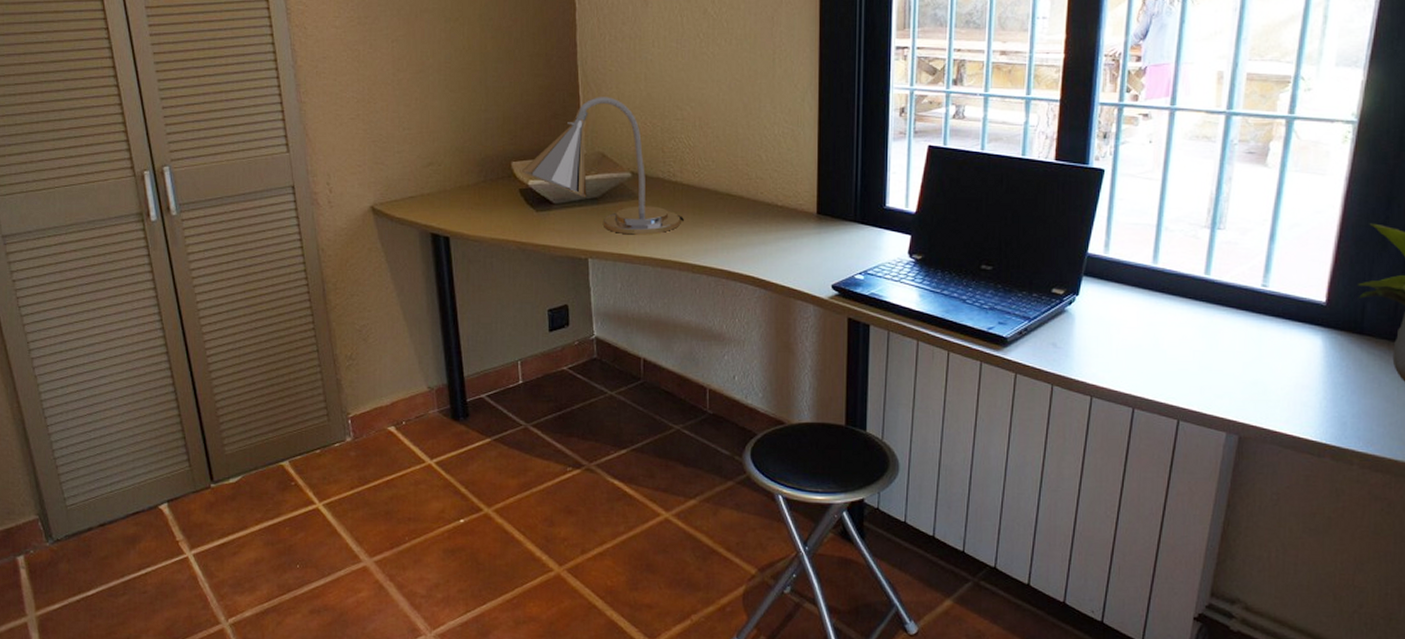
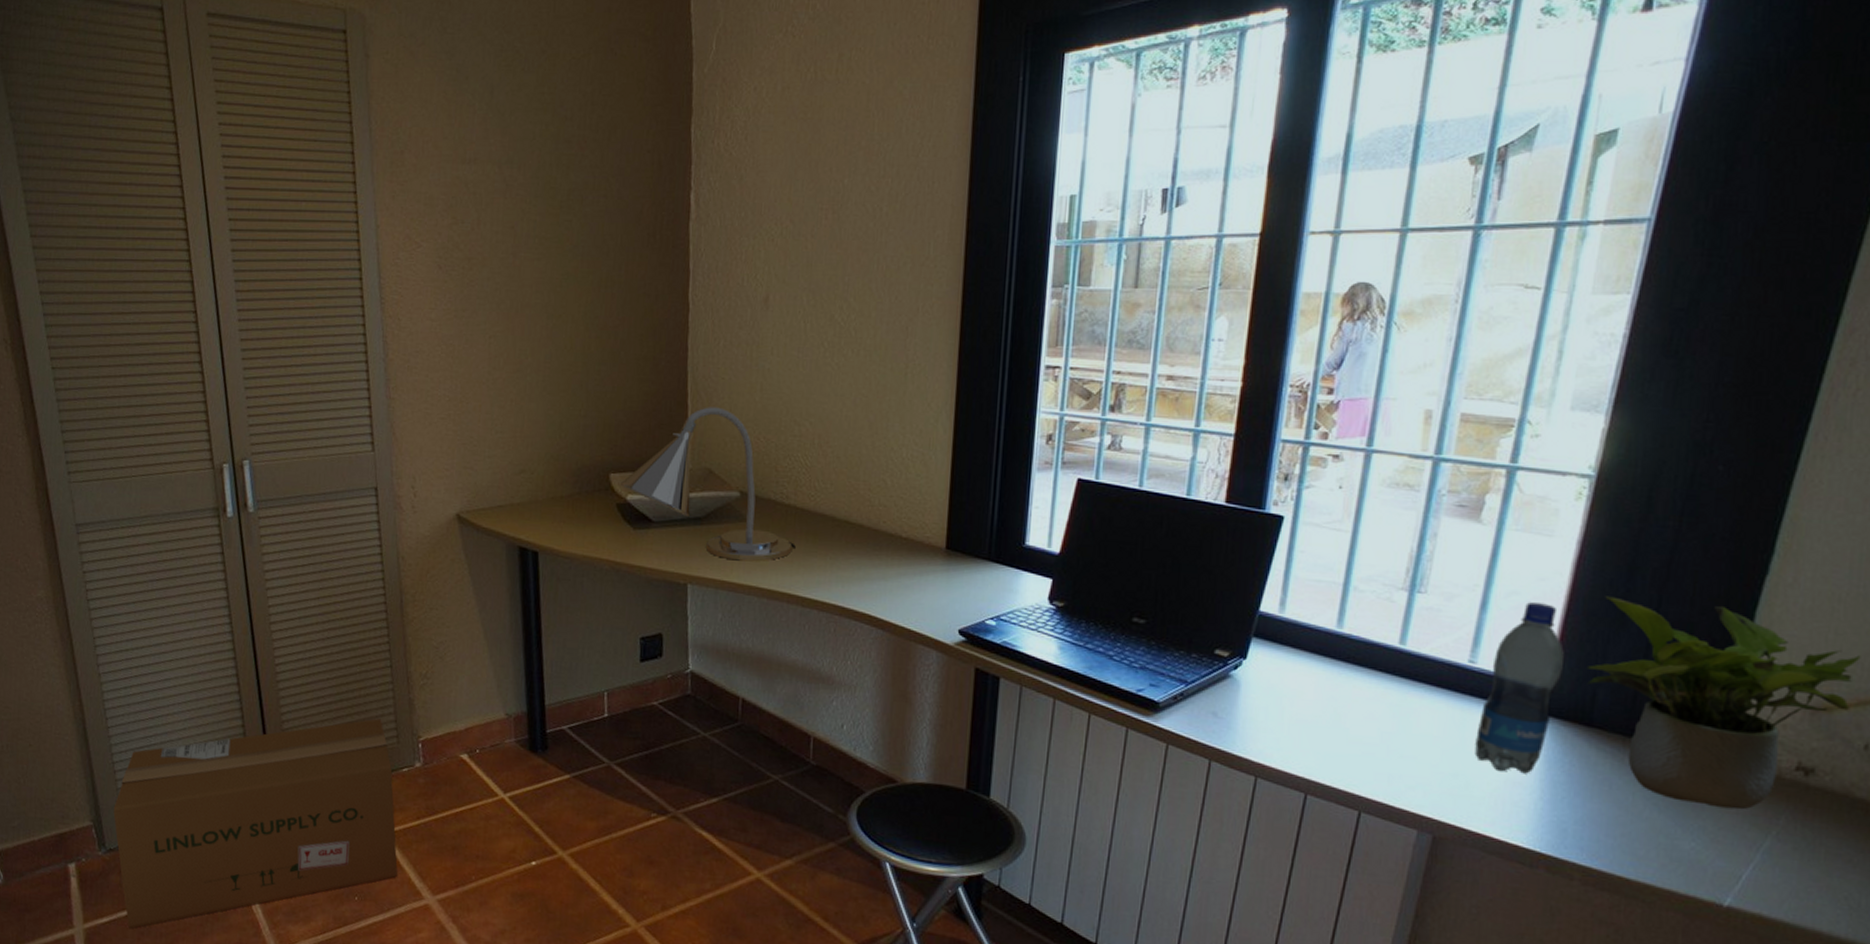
box: none [58,400,335,613] -> present [113,718,398,929]
bottle: none [1270,232,1338,378] -> present [1475,602,1564,774]

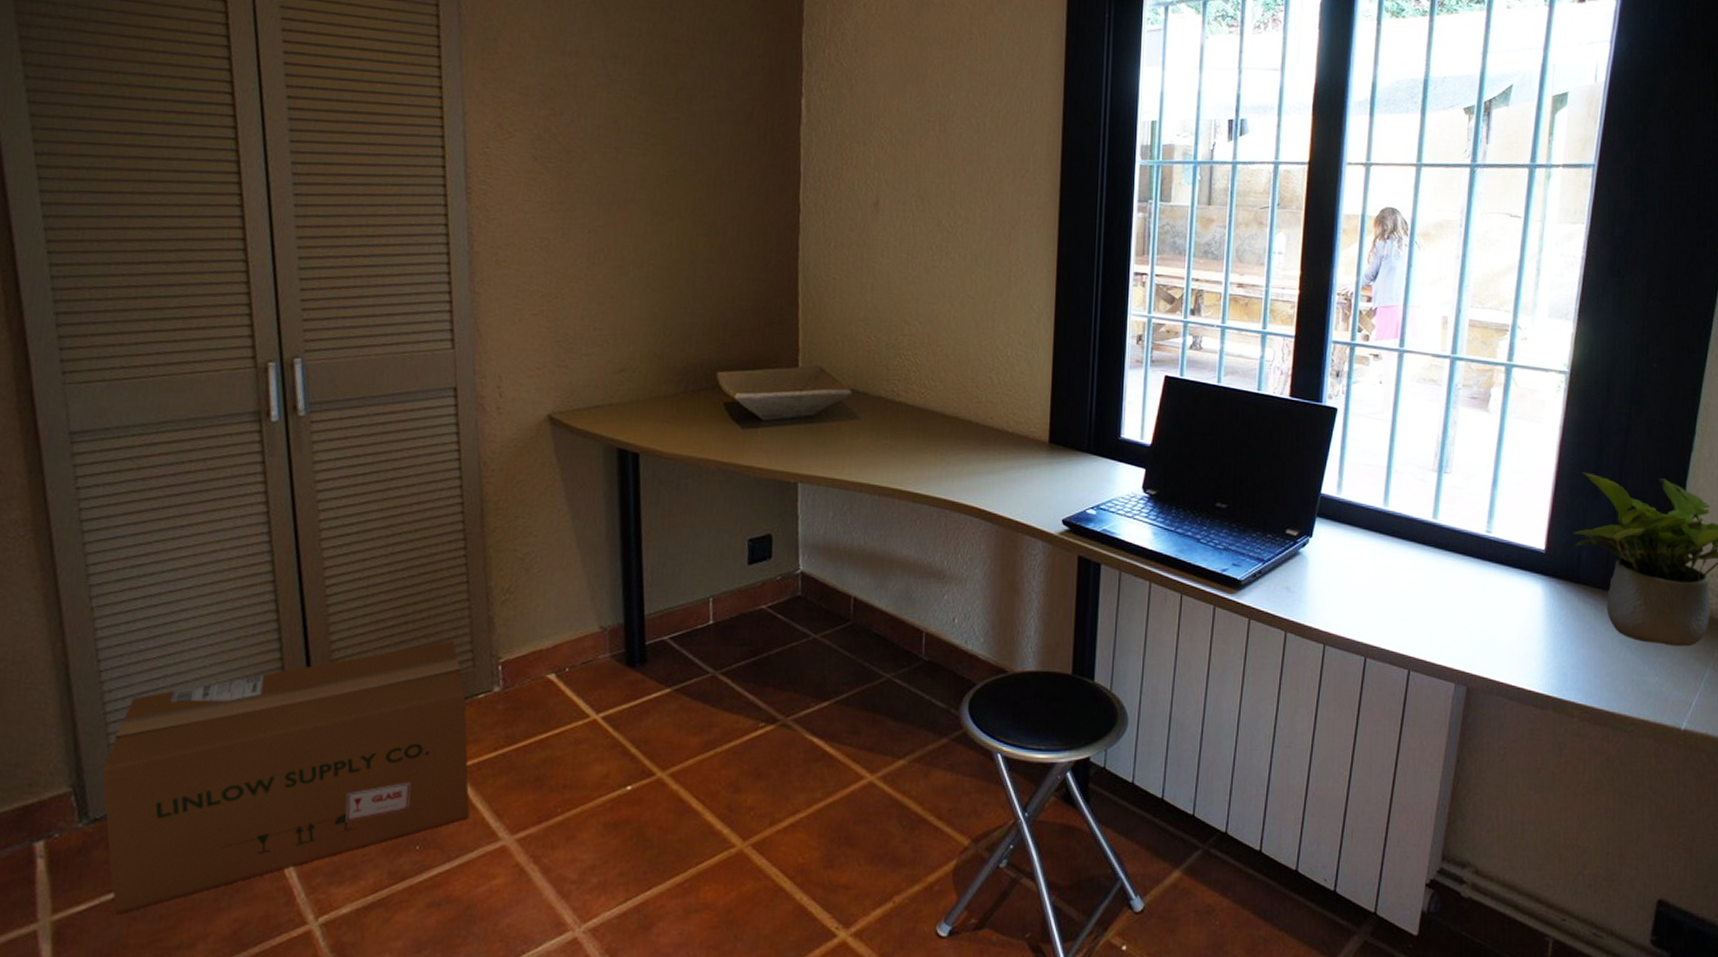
table lamp: present [621,407,796,562] -> none [729,306,907,459]
bottle: present [1475,602,1564,774] -> none [1495,479,1555,627]

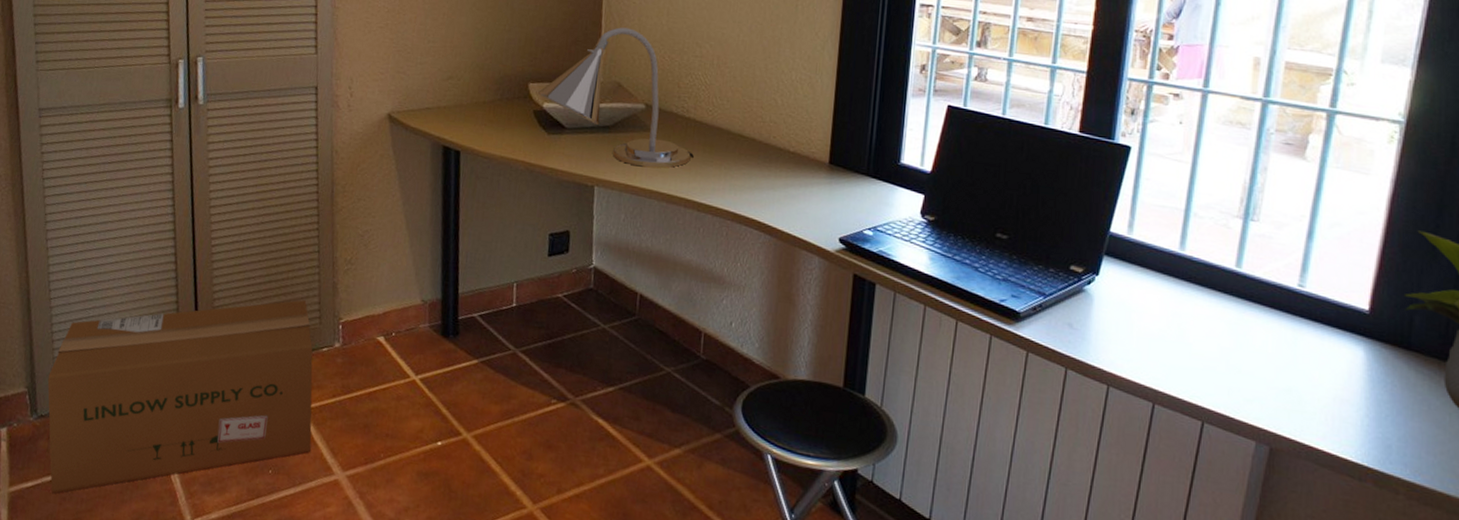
table lamp: none [729,306,907,459] -> present [538,27,694,168]

